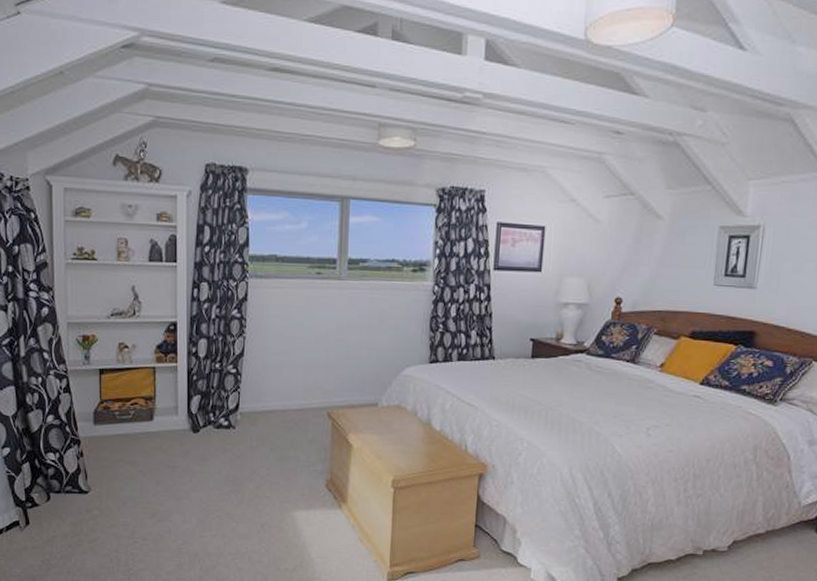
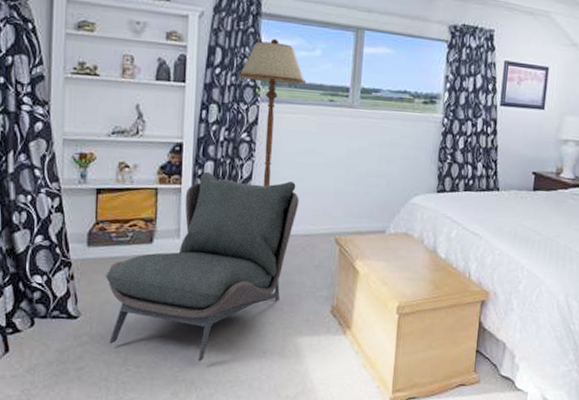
armless chair: none [112,349,290,535] -> present [106,171,299,362]
floor lamp: none [226,213,292,362] -> present [238,38,306,186]

